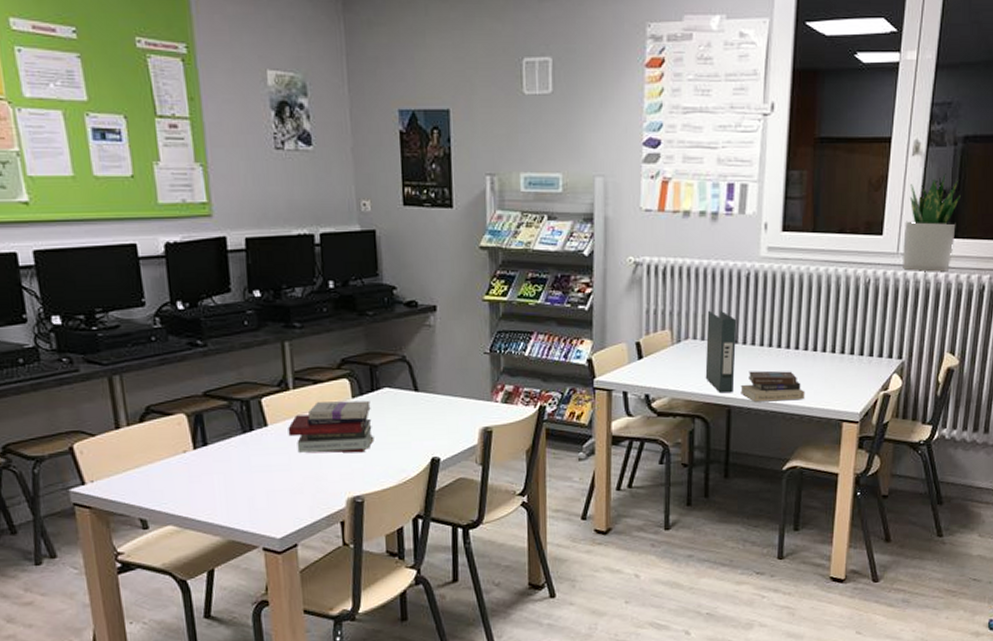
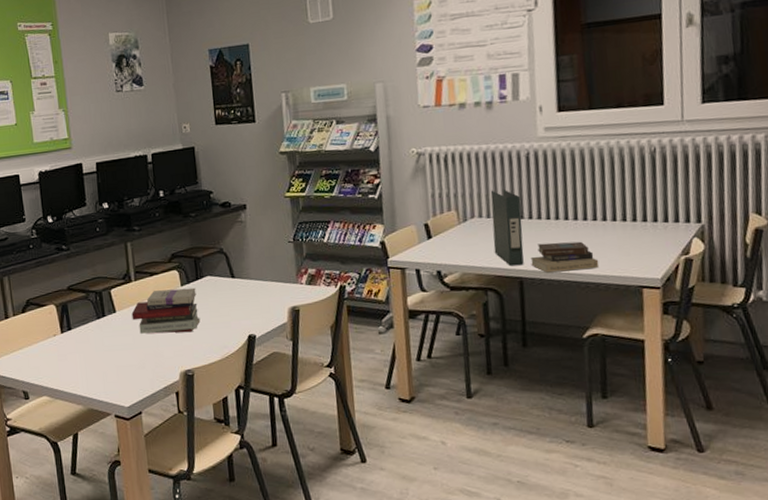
planter: present [903,173,961,273] -> none [686,40,746,137]

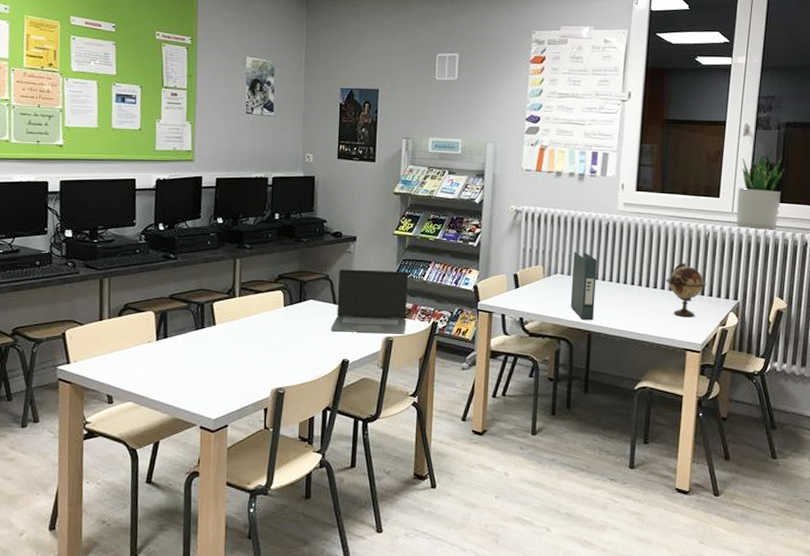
books: present [131,287,201,334] -> none [231,308,298,352]
laptop: none [231,235,312,307] -> present [330,269,408,334]
books: present [530,241,599,273] -> none [599,303,655,330]
globe: none [606,187,660,250] -> present [665,263,707,318]
planter: none [686,40,746,137] -> present [737,151,785,230]

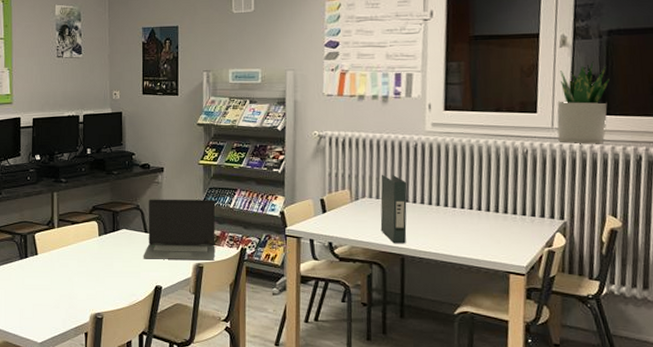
globe: present [665,263,707,318] -> none [481,182,528,239]

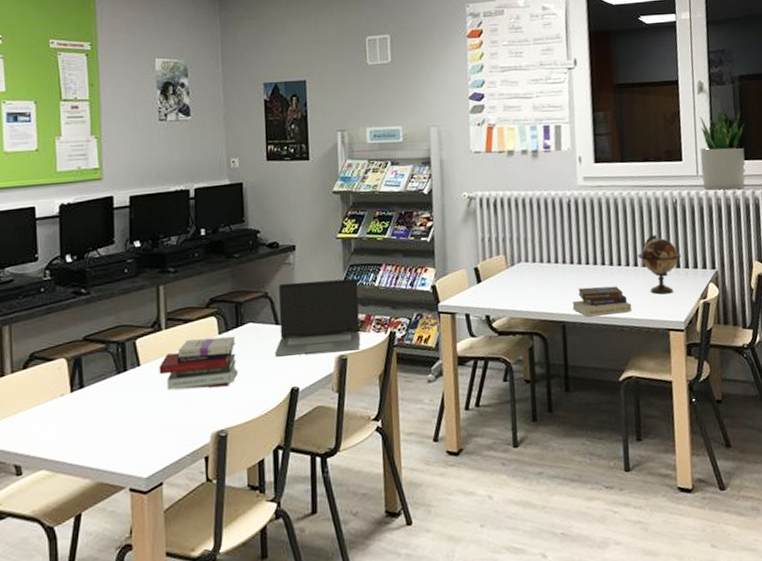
books: none [52,238,113,279] -> present [159,336,238,390]
binder: present [380,174,407,244] -> none [536,234,566,311]
books: none [412,226,473,253] -> present [572,286,632,317]
globe: none [481,182,528,239] -> present [637,235,682,294]

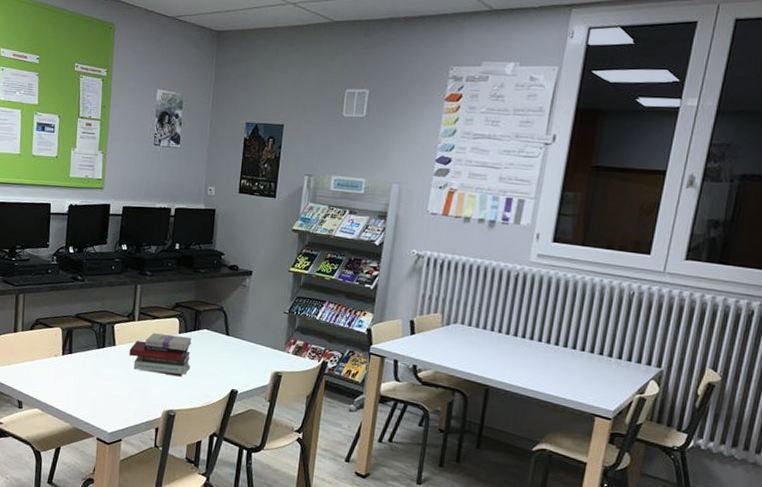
laptop: present [274,278,361,357] -> none [221,302,301,371]
books: present [572,286,632,317] -> none [499,358,561,391]
globe: present [637,235,682,294] -> none [577,322,626,382]
planter: present [700,107,746,191] -> none [668,206,734,294]

